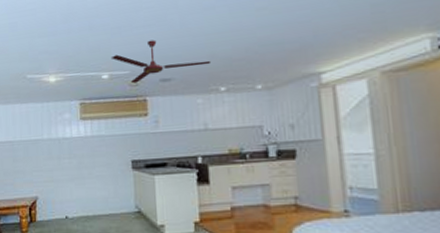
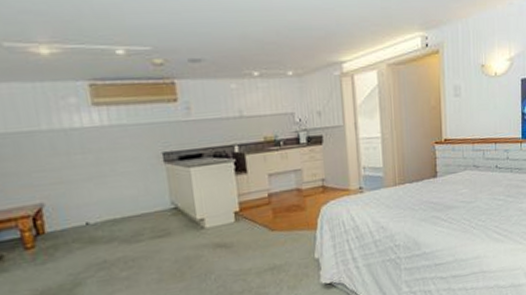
ceiling fan: present [110,39,212,84] -> none [125,11,244,63]

